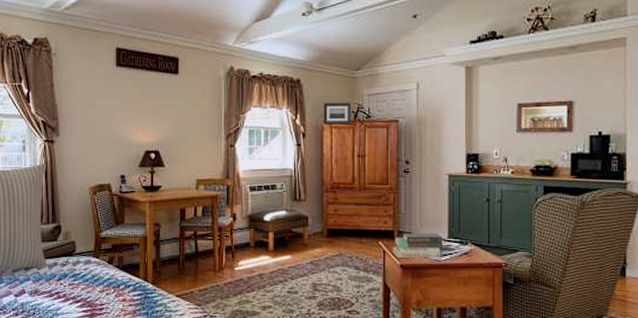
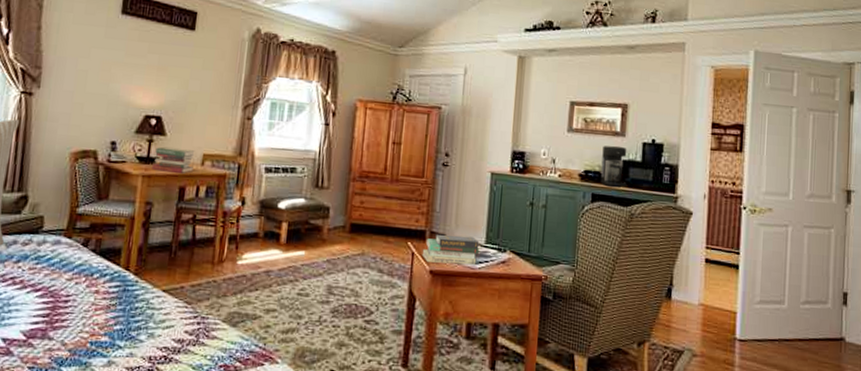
books: none [156,176,190,198] -> present [152,146,195,174]
picture frame: present [323,103,352,124] -> none [357,80,391,107]
coffee maker: none [551,140,577,179] -> present [600,145,628,188]

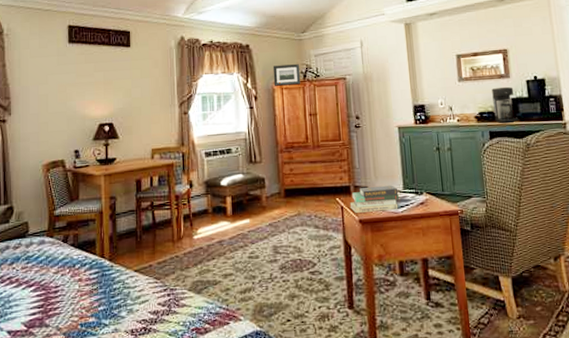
books: present [152,146,195,174] -> none [111,147,145,170]
picture frame: none [357,80,391,107] -> present [272,64,301,86]

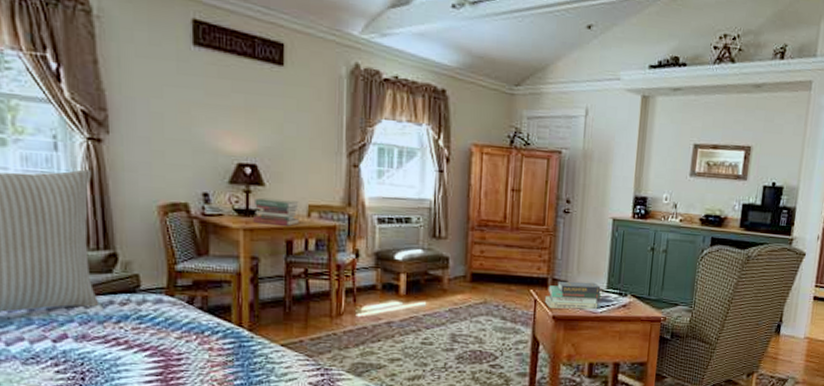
books: none [111,147,145,170] -> present [253,197,299,227]
picture frame: present [272,64,301,86] -> none [472,122,508,151]
coffee maker: present [492,86,520,124] -> none [720,189,748,231]

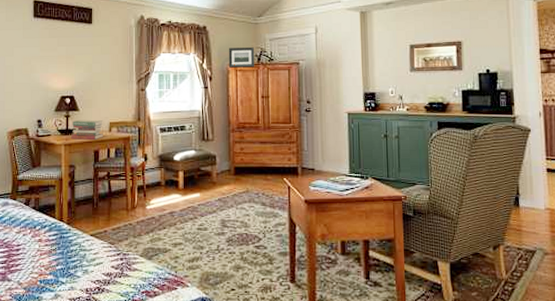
picture frame: none [472,122,508,151] -> present [228,47,255,68]
books: present [544,280,601,310] -> none [296,168,345,194]

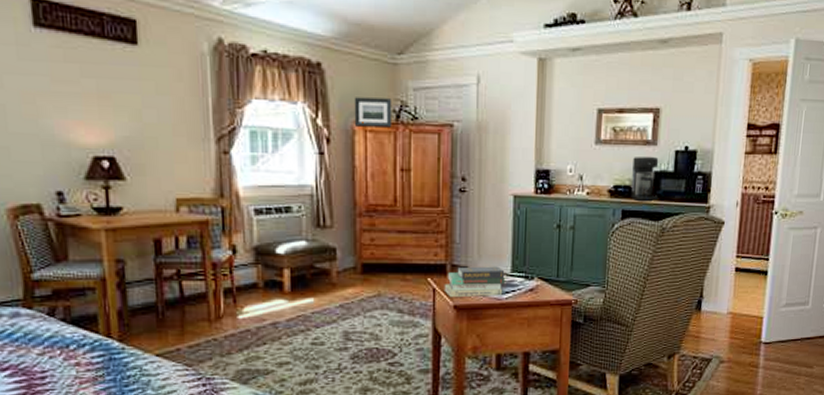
books: present [71,119,103,141] -> none [115,193,167,225]
books: none [296,168,345,194] -> present [444,266,505,298]
coffee maker: none [443,78,469,115] -> present [631,156,659,202]

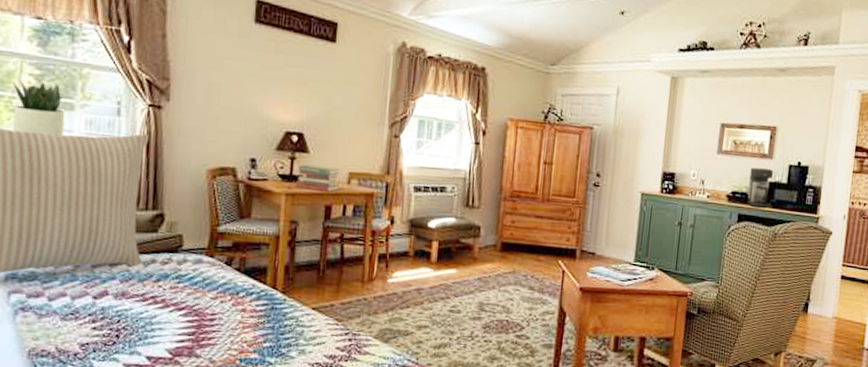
books: none [115,193,167,225] -> present [295,164,341,193]
picture frame: present [354,97,392,128] -> none [507,98,543,126]
books: present [444,266,505,298] -> none [572,252,629,283]

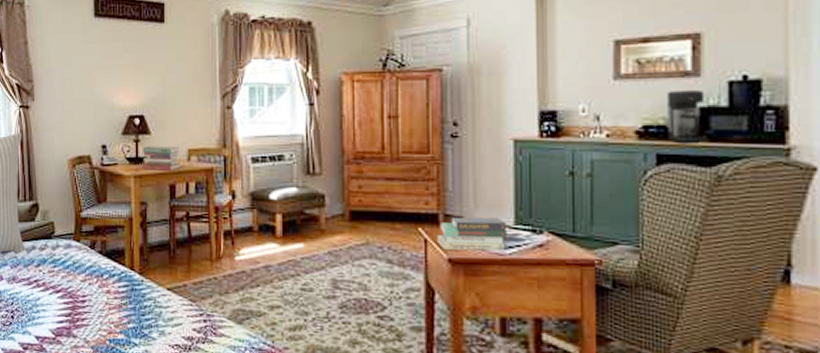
books: none [572,252,629,283] -> present [436,216,507,251]

